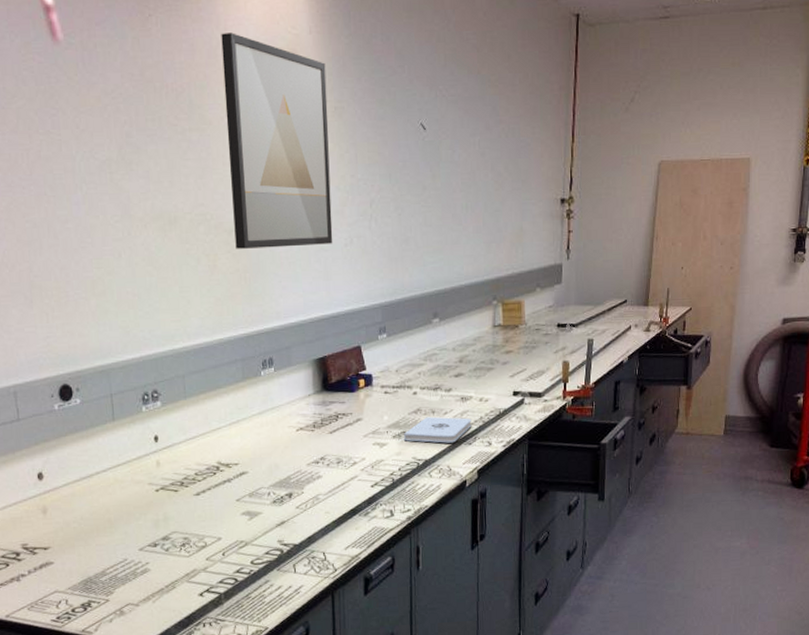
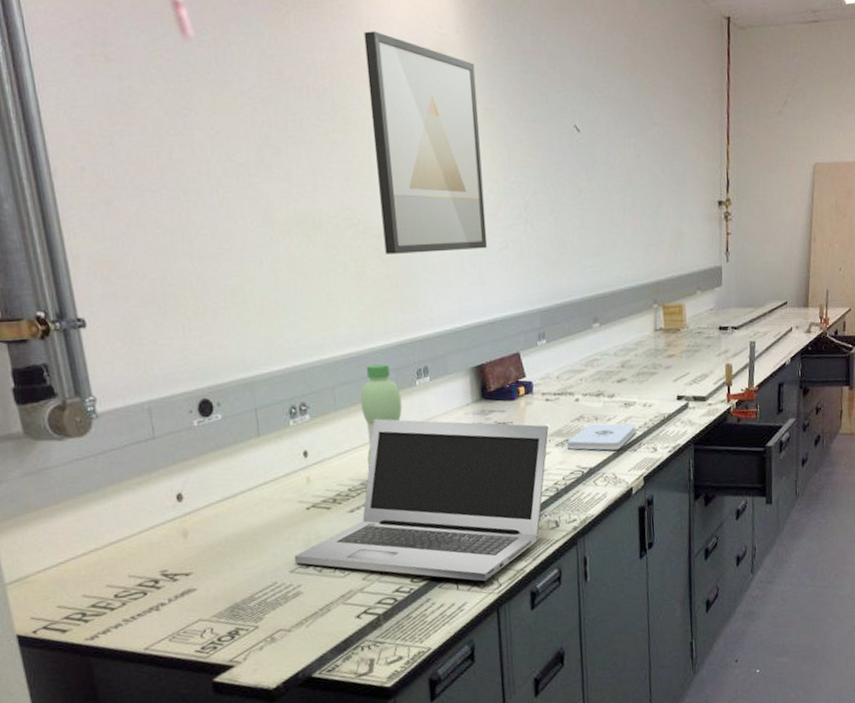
laptop: none [143,407,386,566] -> present [294,419,549,582]
water bottle: none [208,355,248,455] -> present [360,364,403,469]

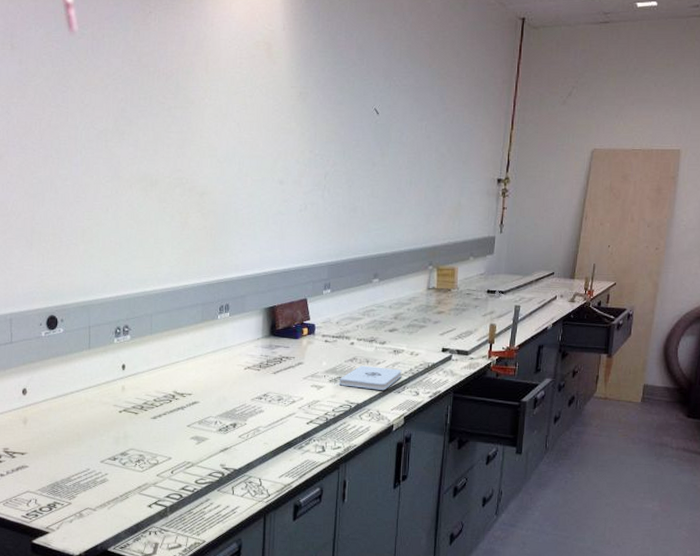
laptop: present [294,419,549,582] -> none [105,344,325,491]
water bottle: present [360,364,403,469] -> none [172,299,205,385]
wall art: present [363,31,488,254] -> none [205,28,295,210]

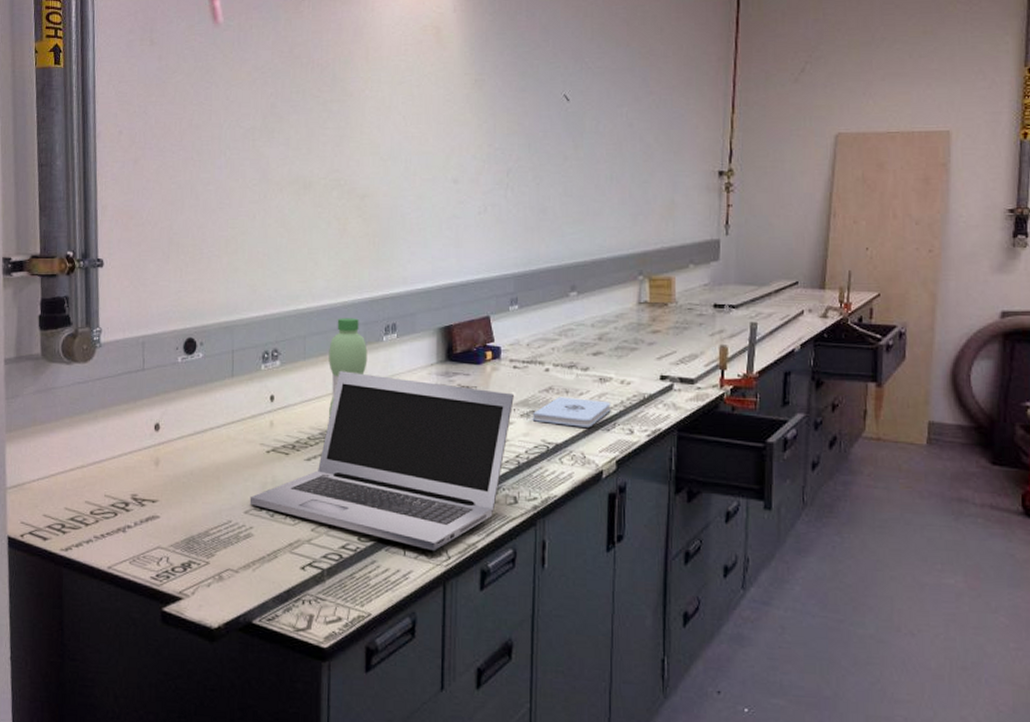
laptop: none [105,344,325,491] -> present [249,371,514,552]
water bottle: none [172,299,205,385] -> present [329,318,368,419]

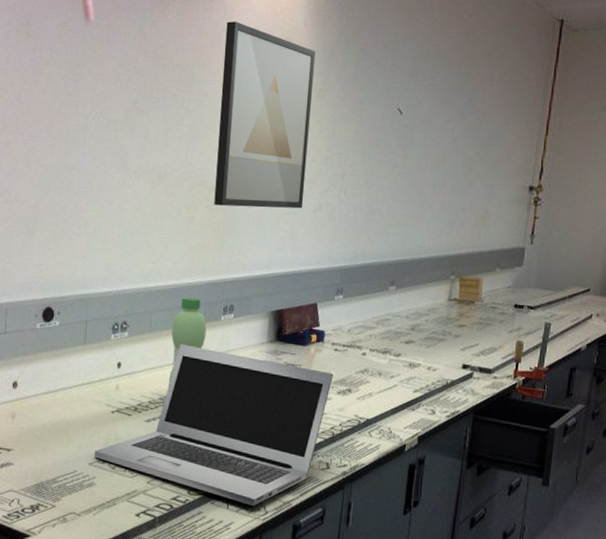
wall art: none [366,13,468,214] -> present [214,21,316,209]
notepad: present [532,396,611,428] -> none [347,378,418,407]

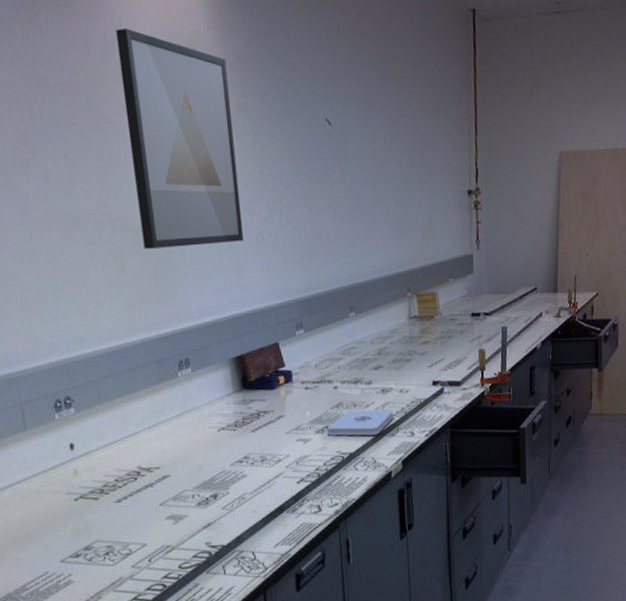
laptop: present [94,344,333,507] -> none [63,410,309,566]
water bottle: present [169,297,207,387] -> none [124,357,166,460]
notepad: none [347,378,418,407] -> present [326,409,394,436]

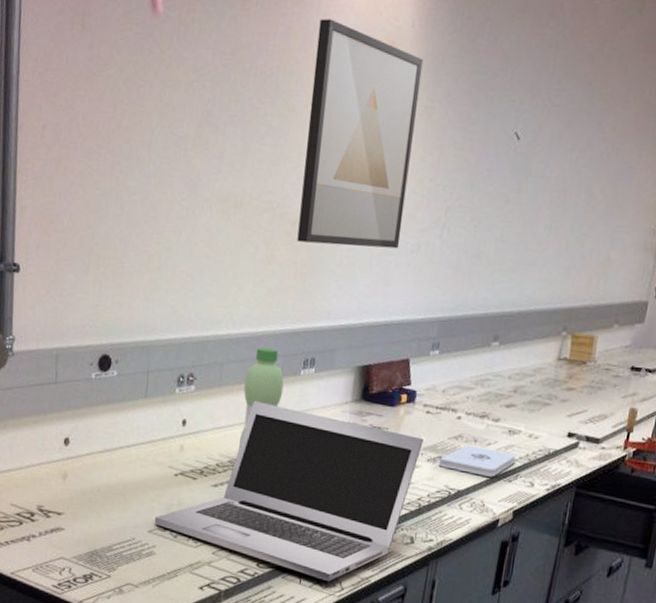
laptop: none [63,410,309,566] -> present [154,401,423,582]
water bottle: none [124,357,166,460] -> present [239,347,284,448]

